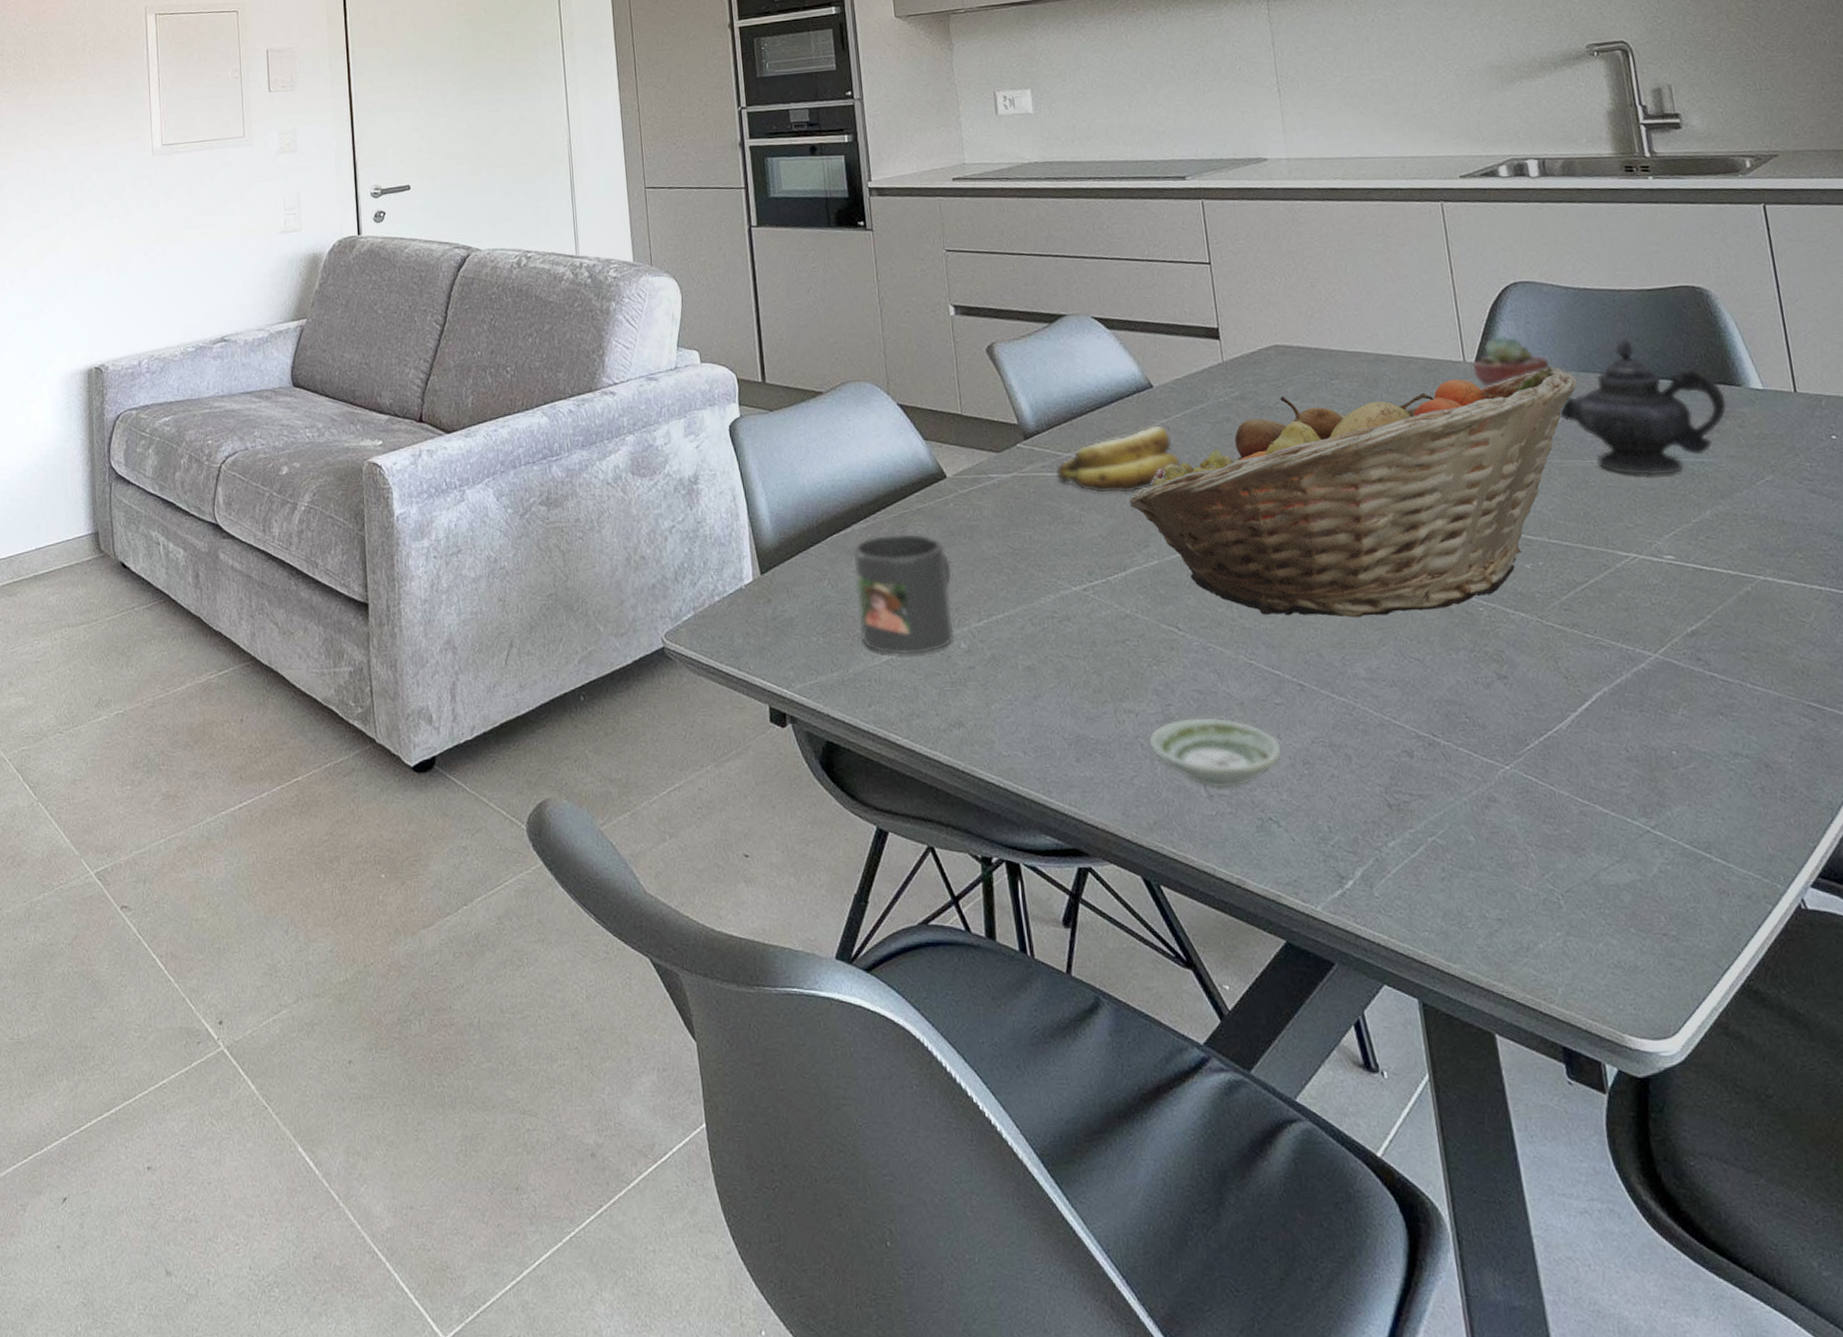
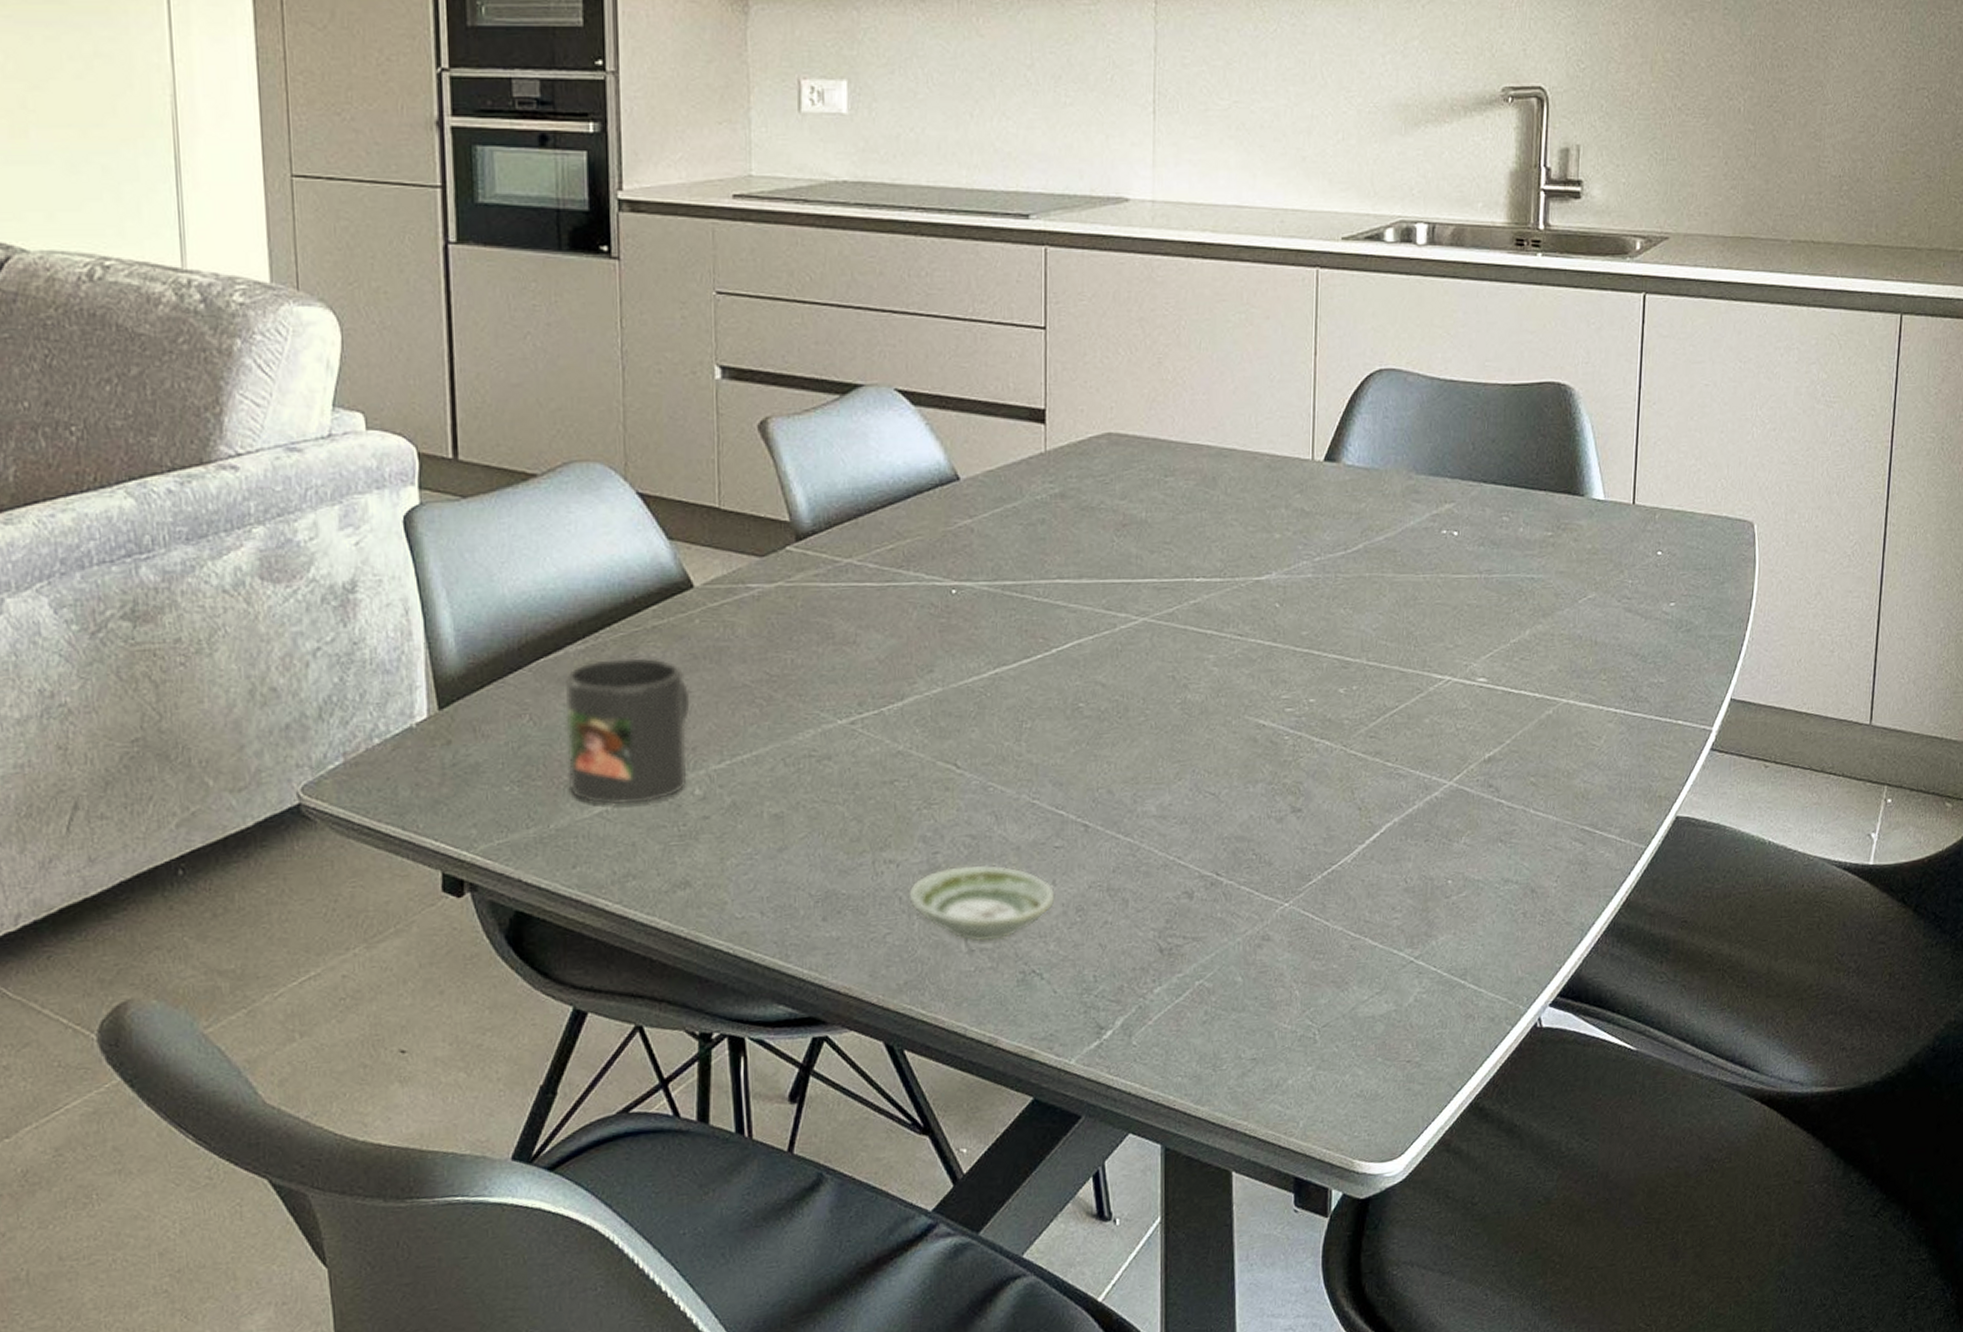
banana: present [1056,425,1181,493] -> none [832,526,982,608]
fruit basket: present [1129,366,1578,618] -> none [916,468,1425,750]
potted succulent: present [1472,335,1549,388] -> none [1320,431,1399,491]
teapot: present [1558,338,1727,476] -> none [1400,438,1567,592]

